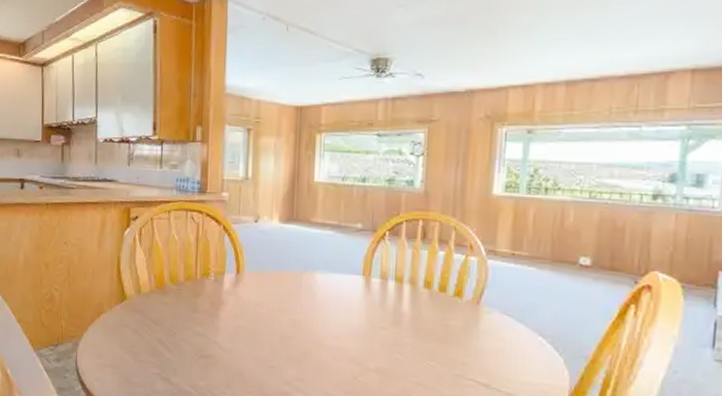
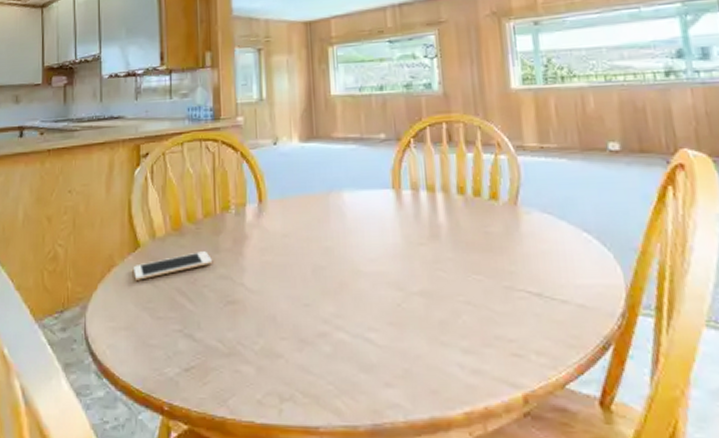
cell phone: none [119,309,190,328] -> present [133,251,212,280]

